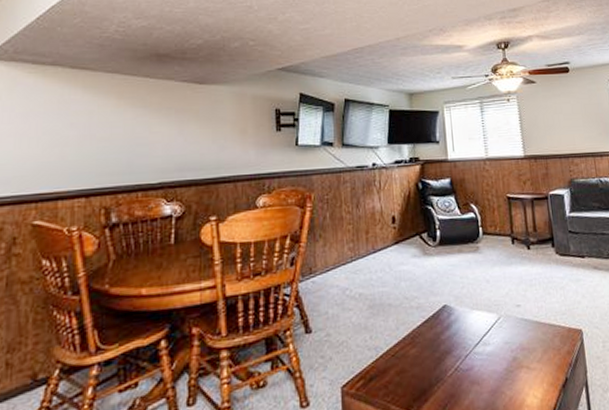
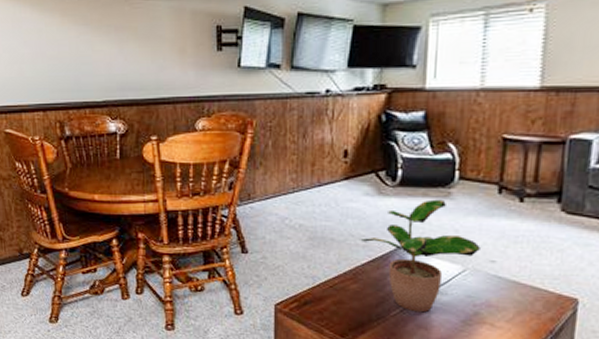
potted plant: none [412,254,508,368] -> present [358,199,481,313]

